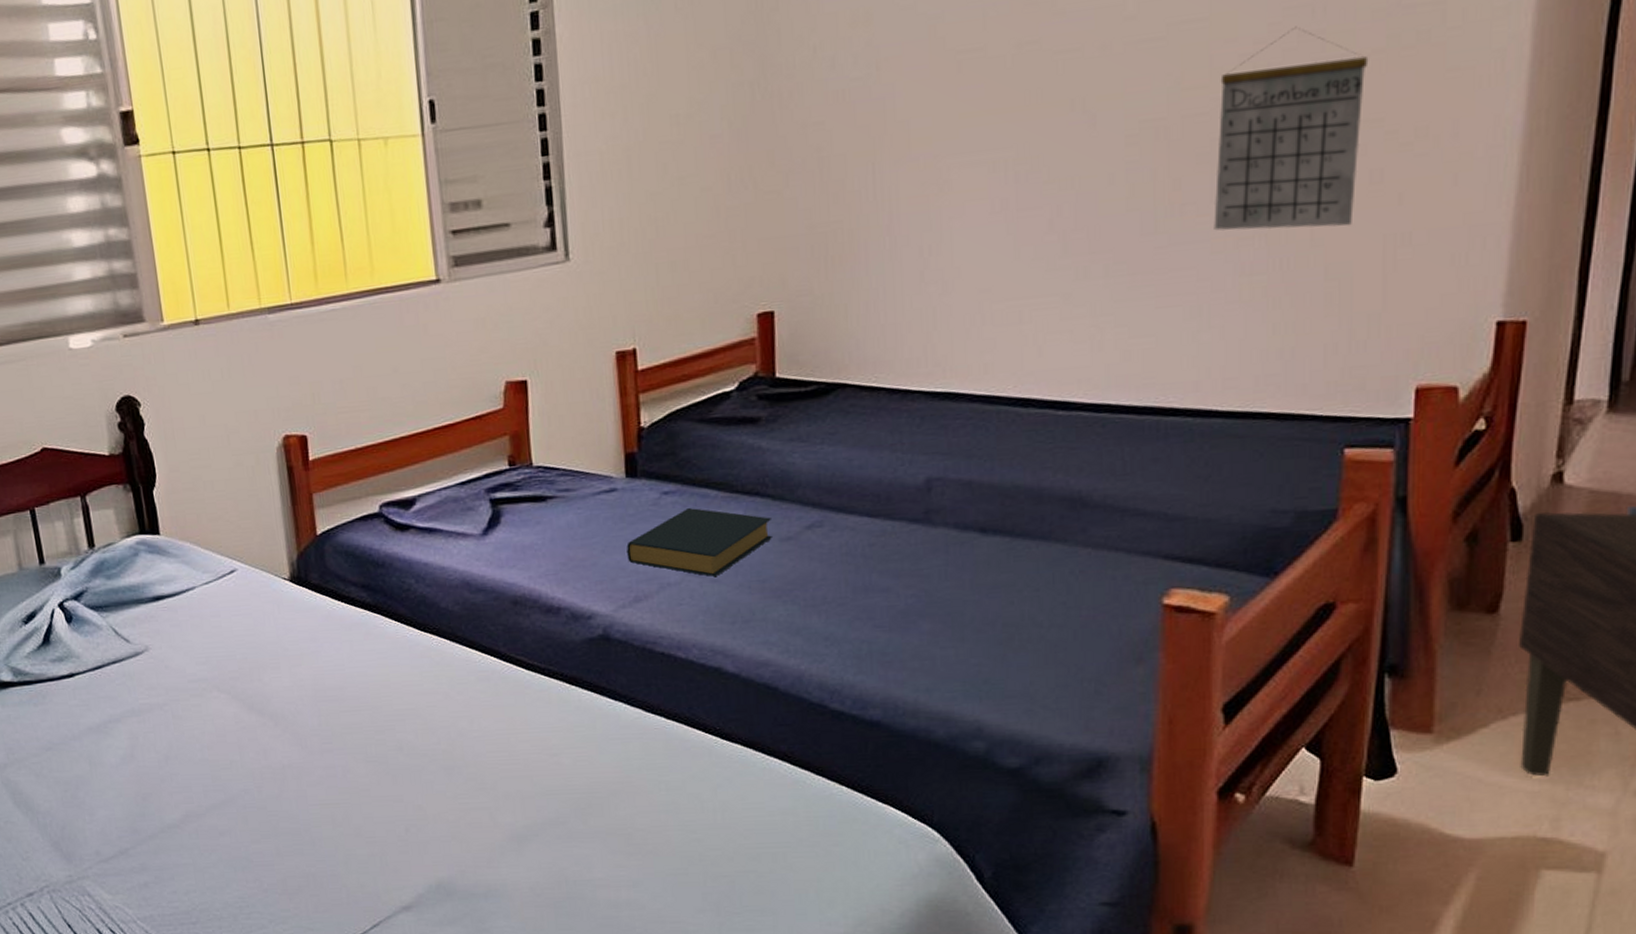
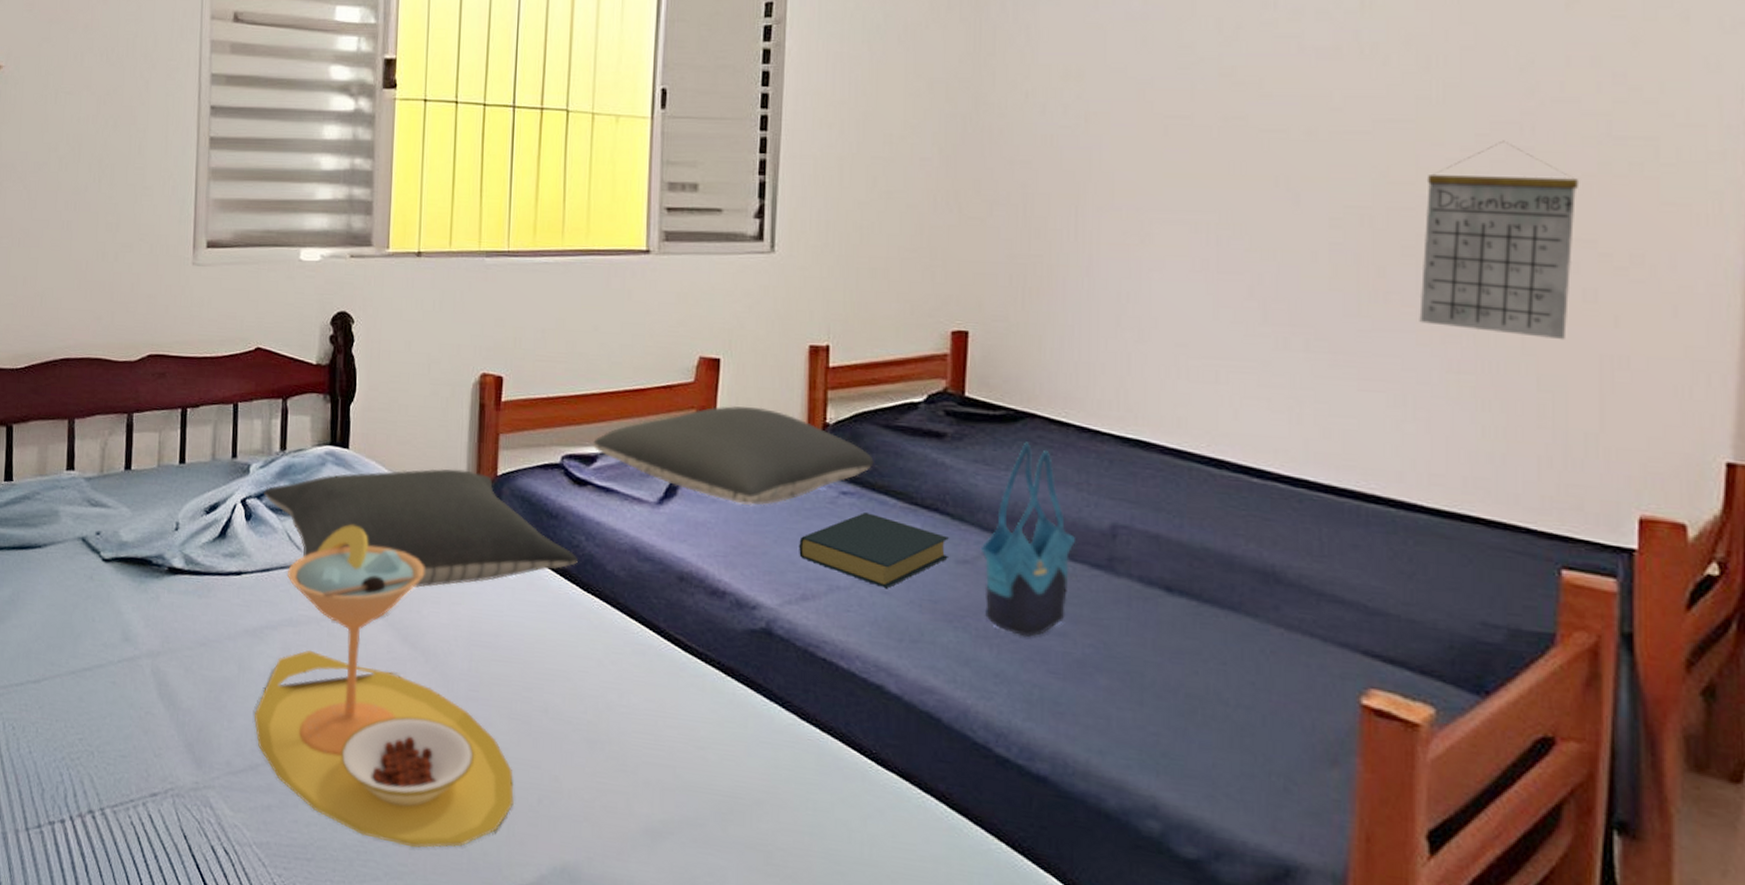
pillow: none [80,535,411,657] -> present [264,468,578,588]
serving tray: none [114,608,383,894] -> present [255,524,514,848]
pillow: none [408,422,692,521] -> present [592,406,874,505]
tote bag: none [802,412,894,599] -> present [980,442,1076,638]

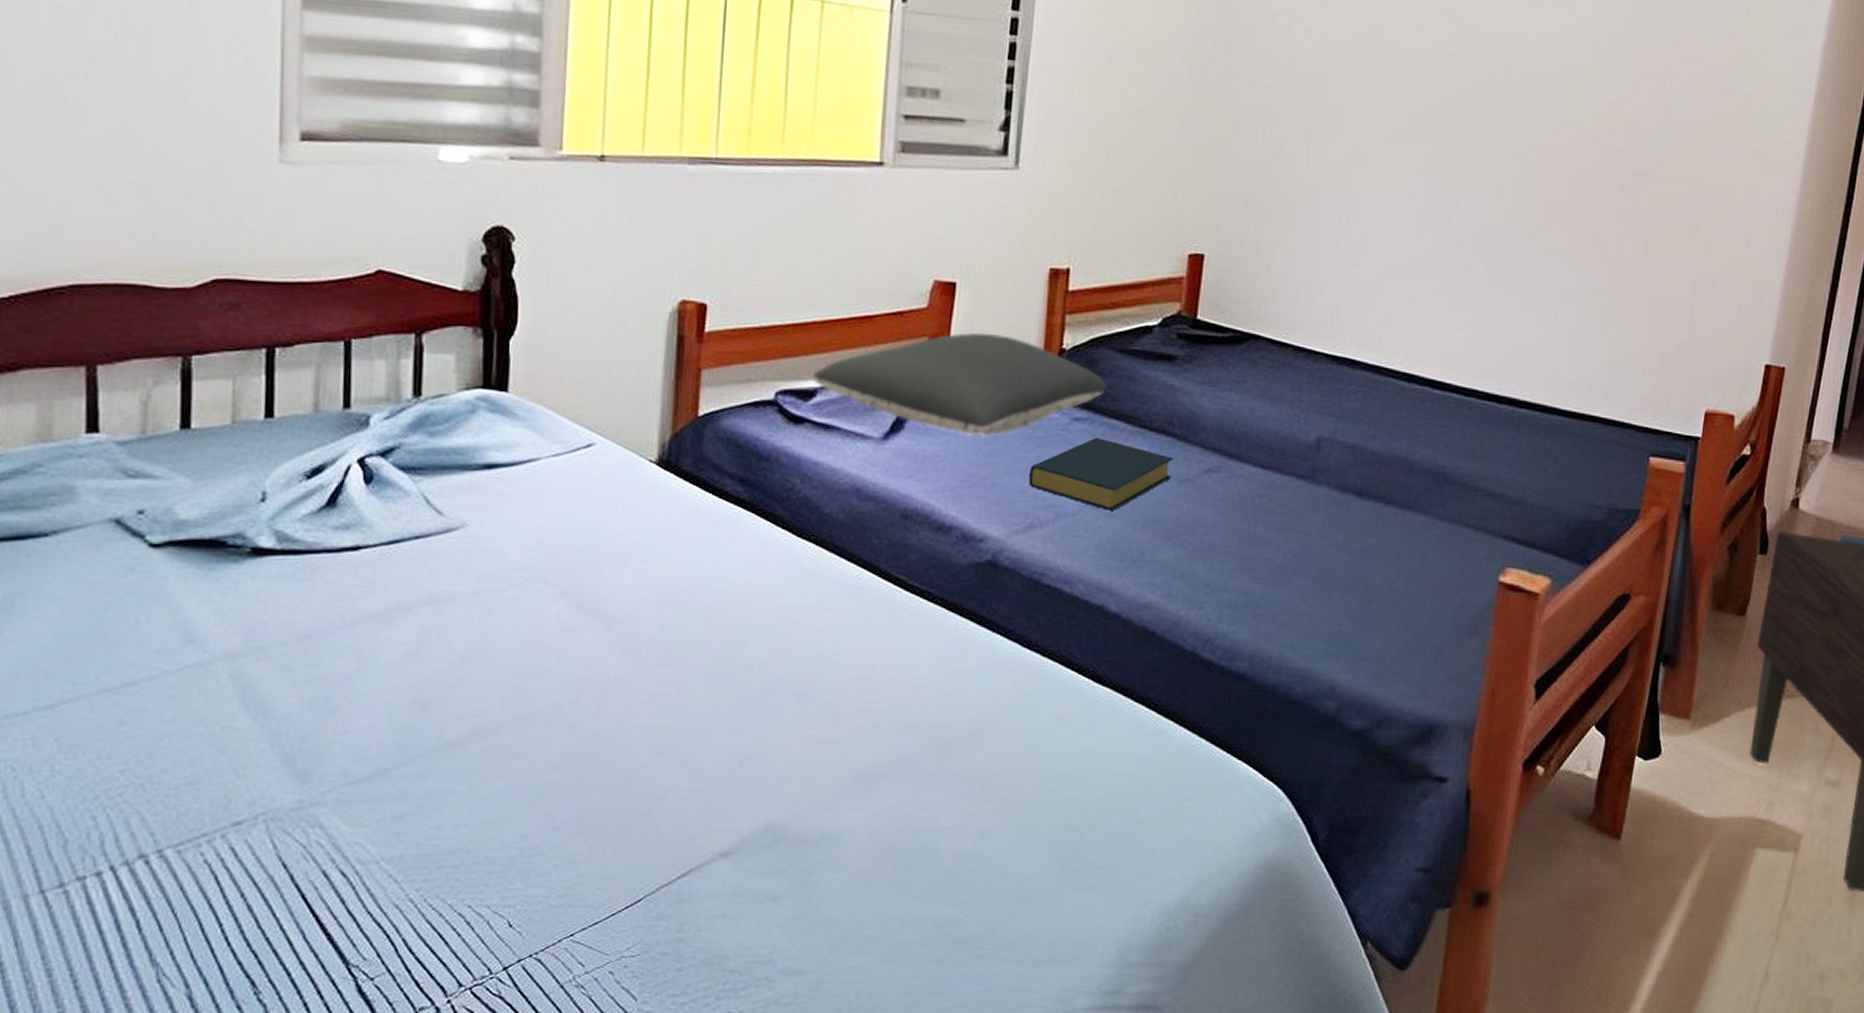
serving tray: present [255,524,514,848] -> none [381,481,712,834]
pillow: present [264,468,578,588] -> none [390,411,792,548]
tote bag: present [980,442,1076,638] -> none [1200,362,1286,548]
calendar: present [1419,140,1580,340] -> none [1573,88,1698,265]

